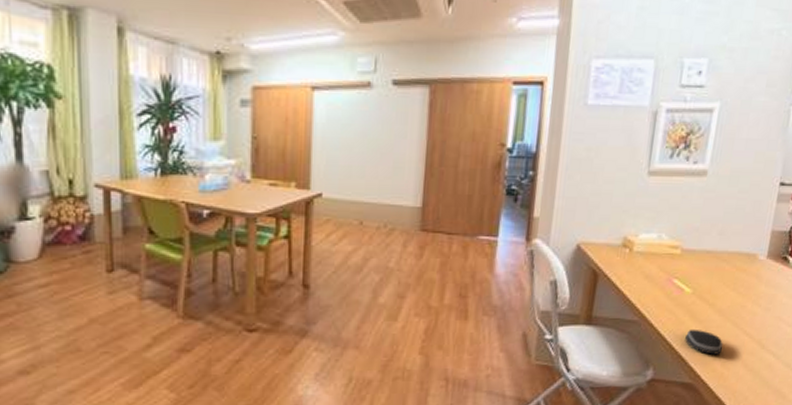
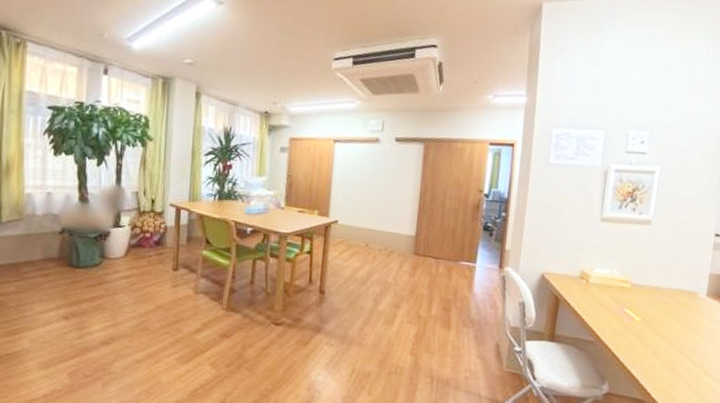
computer mouse: present [685,329,723,355] -> none [636,352,670,376]

